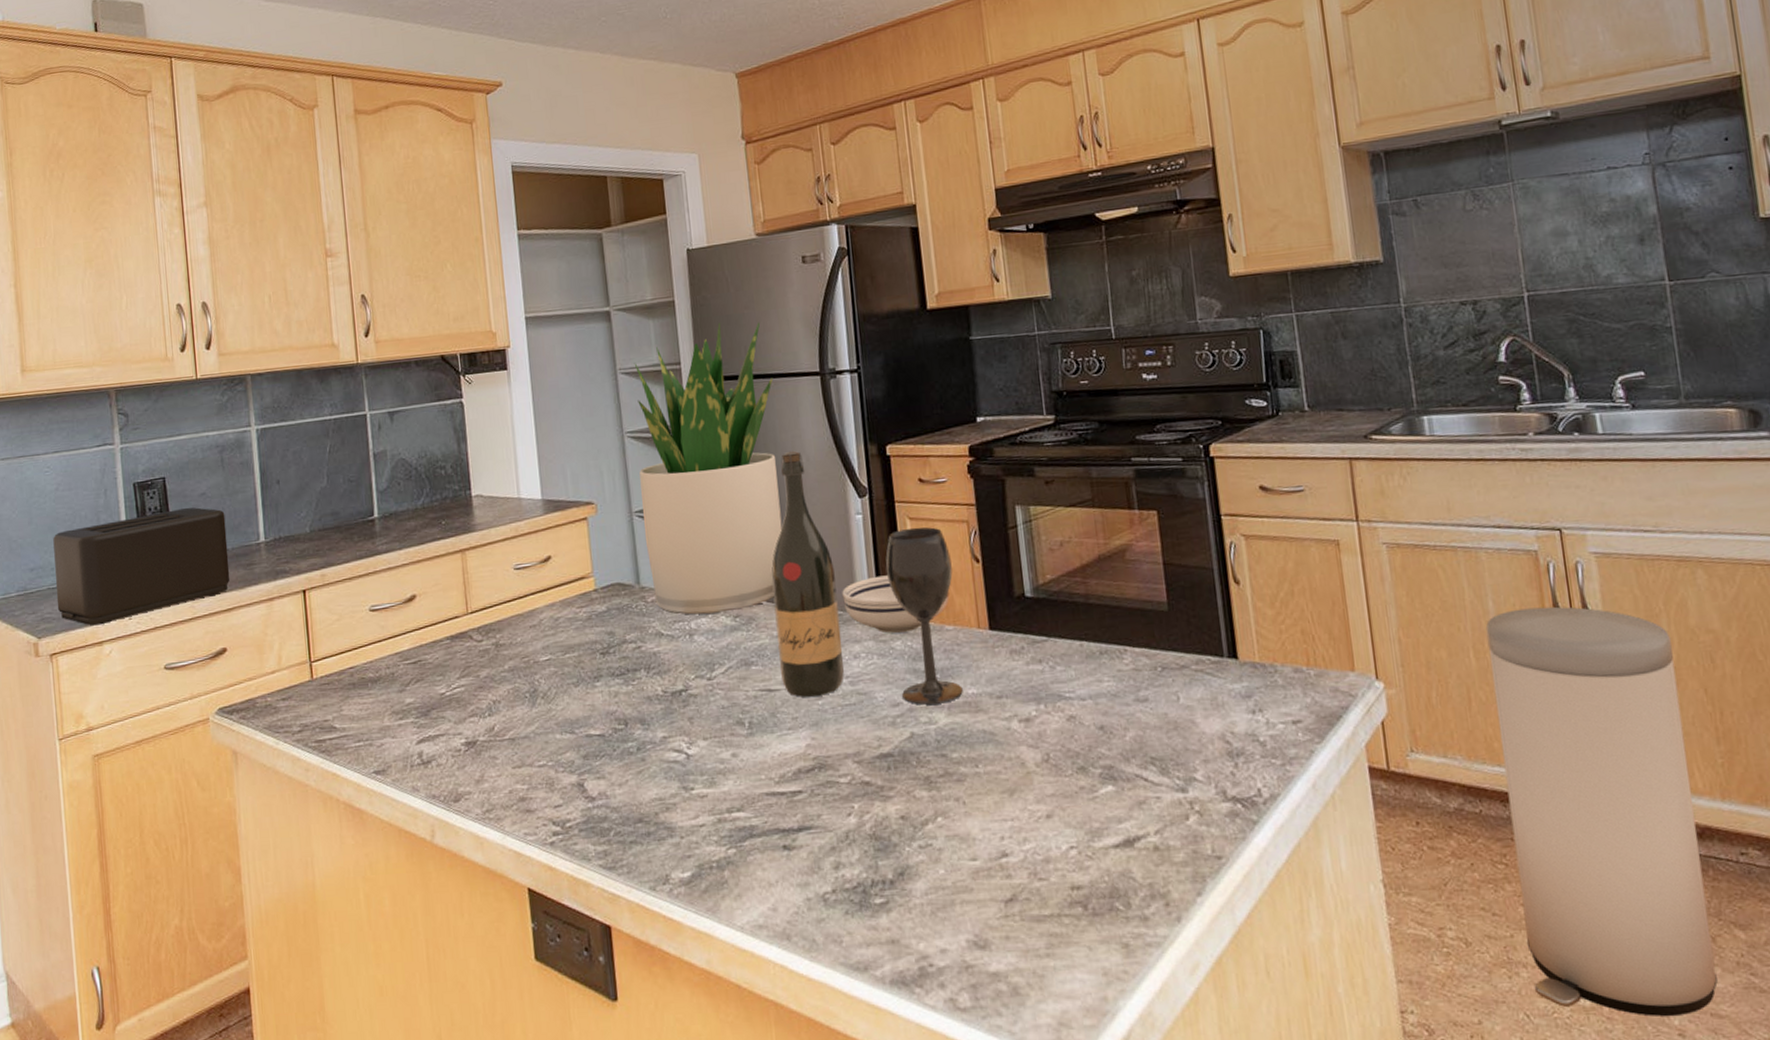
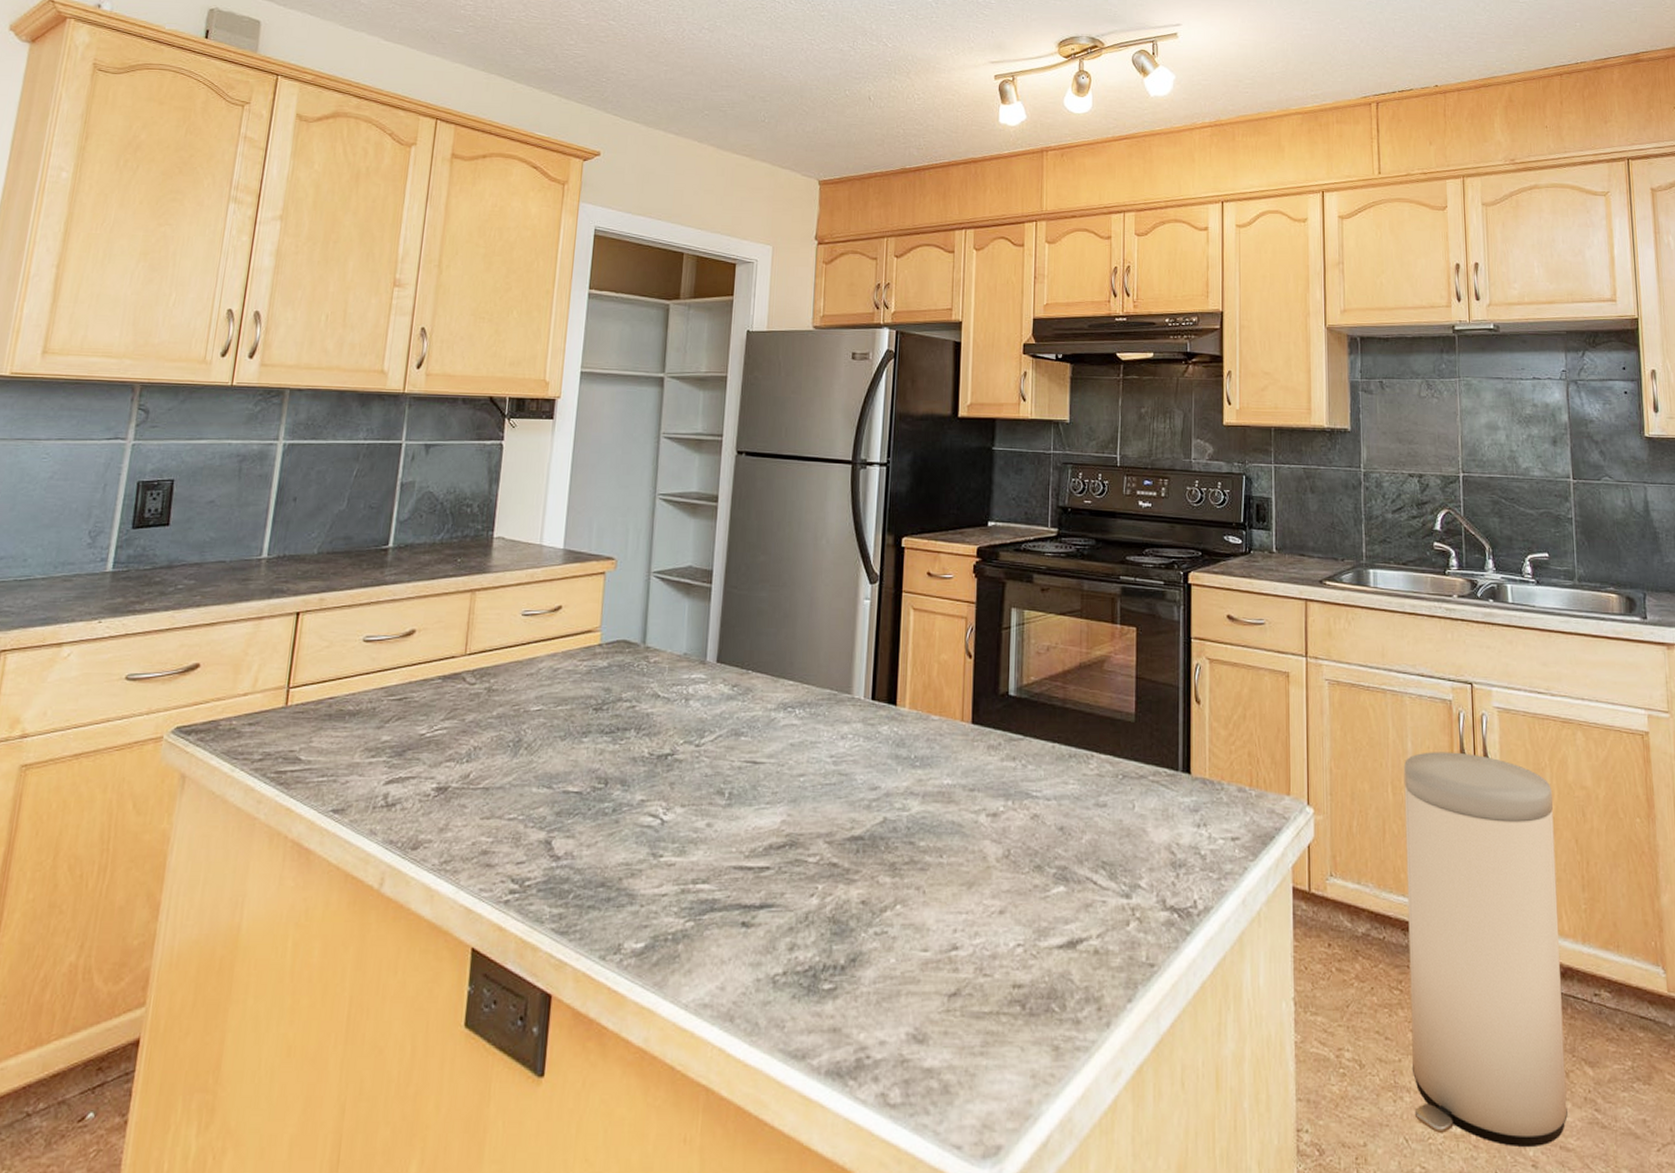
toaster: present [53,507,230,625] -> none [20,513,231,624]
planter: present [634,322,782,615] -> none [658,402,808,680]
wine bottle: present [771,450,845,697] -> none [767,531,836,773]
bowl: present [842,575,950,633] -> none [839,661,940,718]
wine glass: present [885,527,963,705] -> none [881,618,946,791]

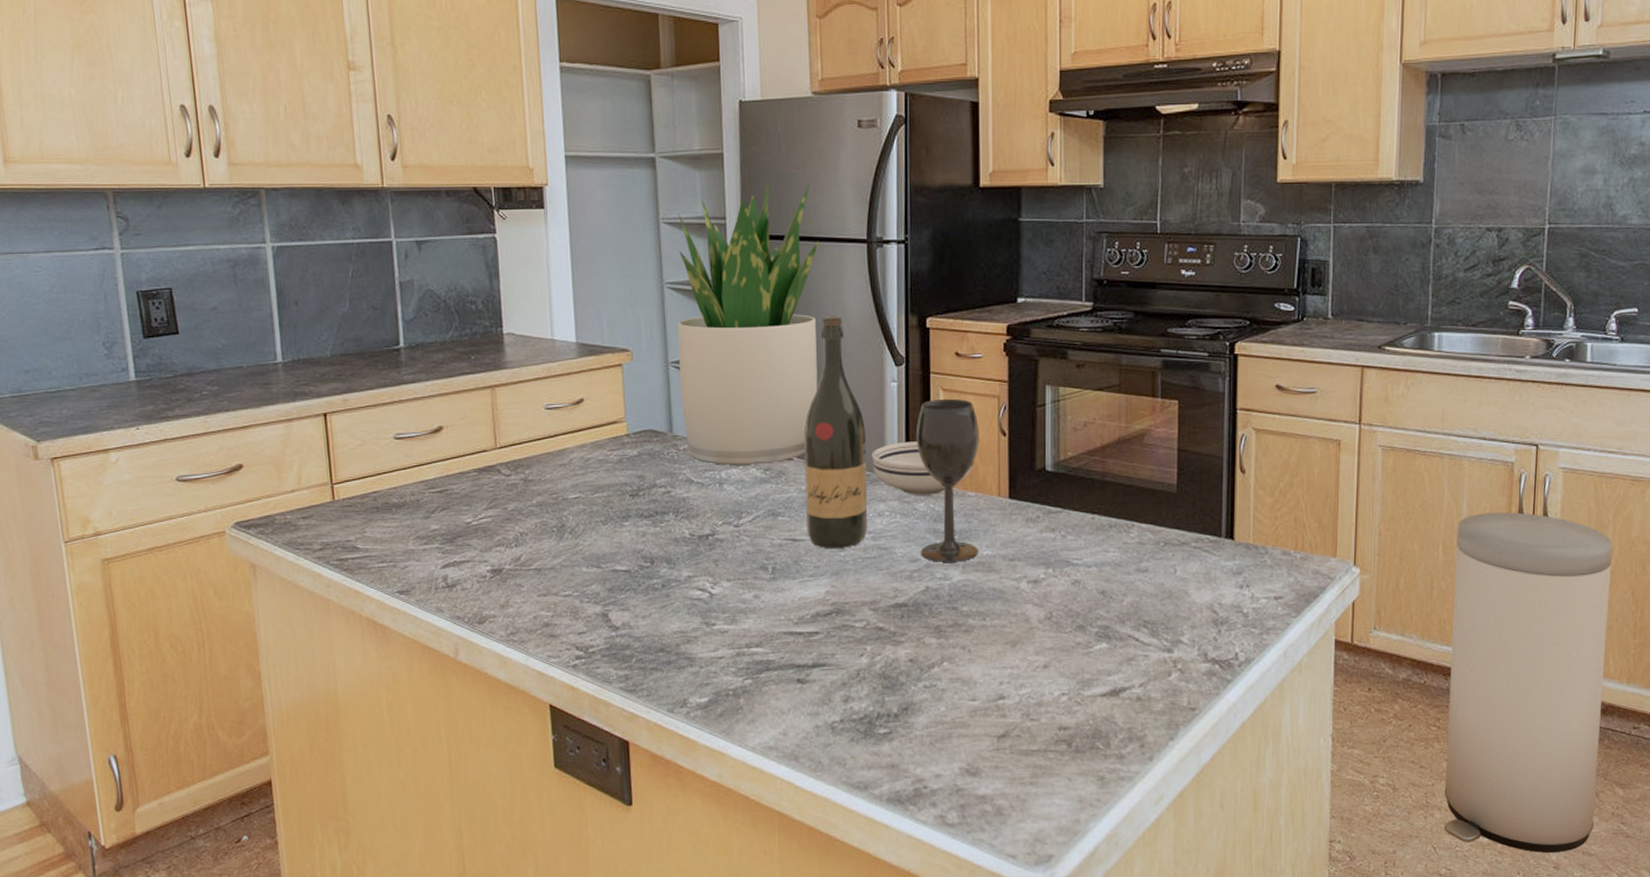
planter: none [658,402,808,680] -> present [677,180,820,465]
wine bottle: none [767,531,836,773] -> present [803,315,868,548]
bowl: none [839,661,940,718] -> present [871,441,974,495]
wine glass: none [881,618,946,791] -> present [915,398,979,562]

